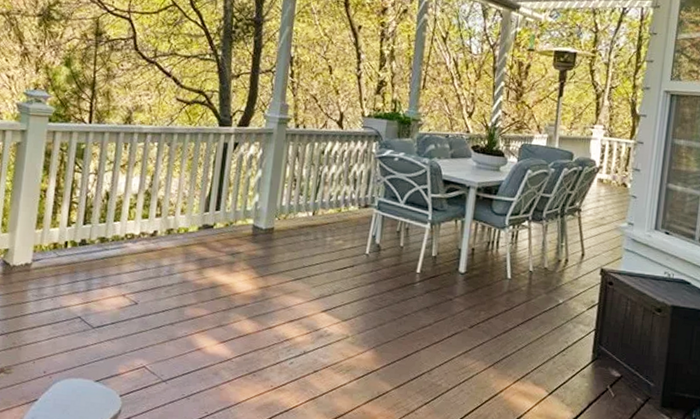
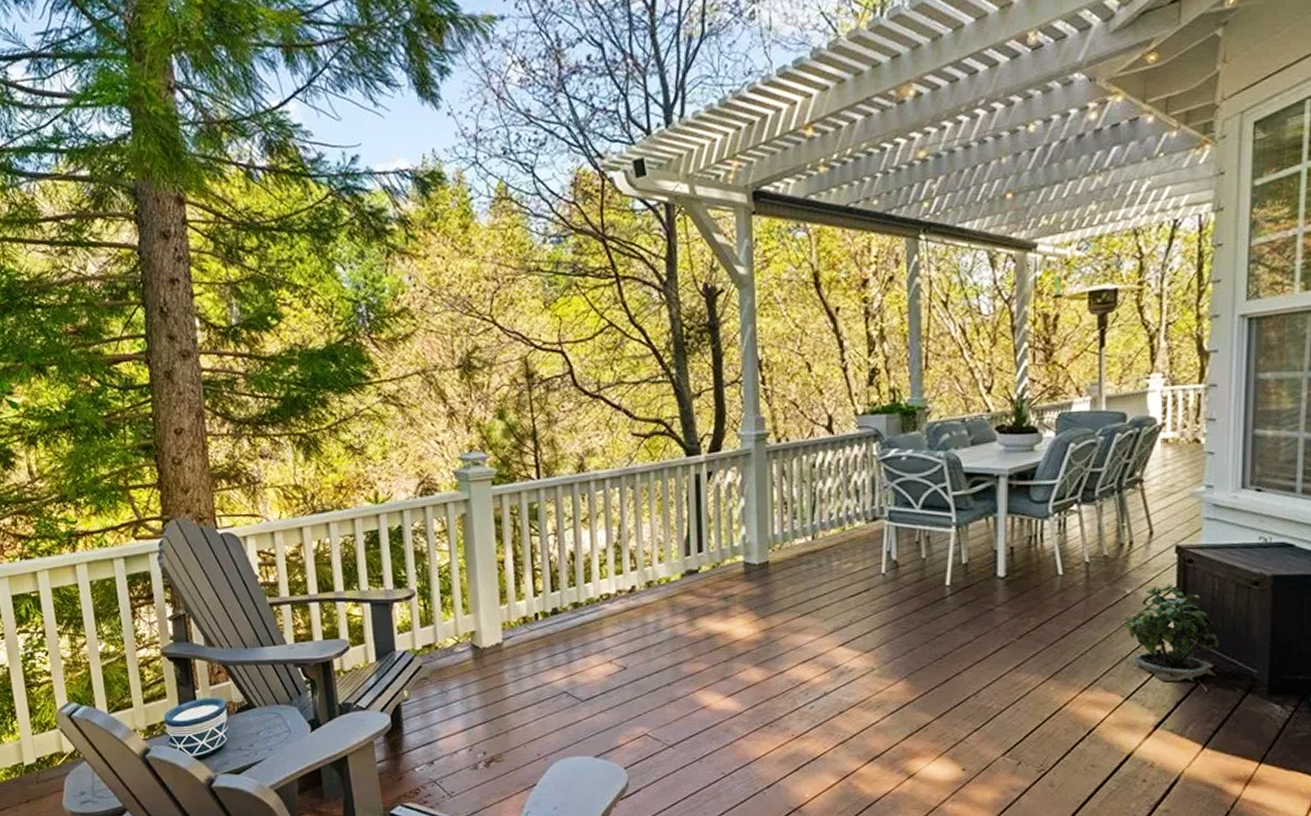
potted plant: none [554,301,627,386] -> present [1124,586,1220,682]

